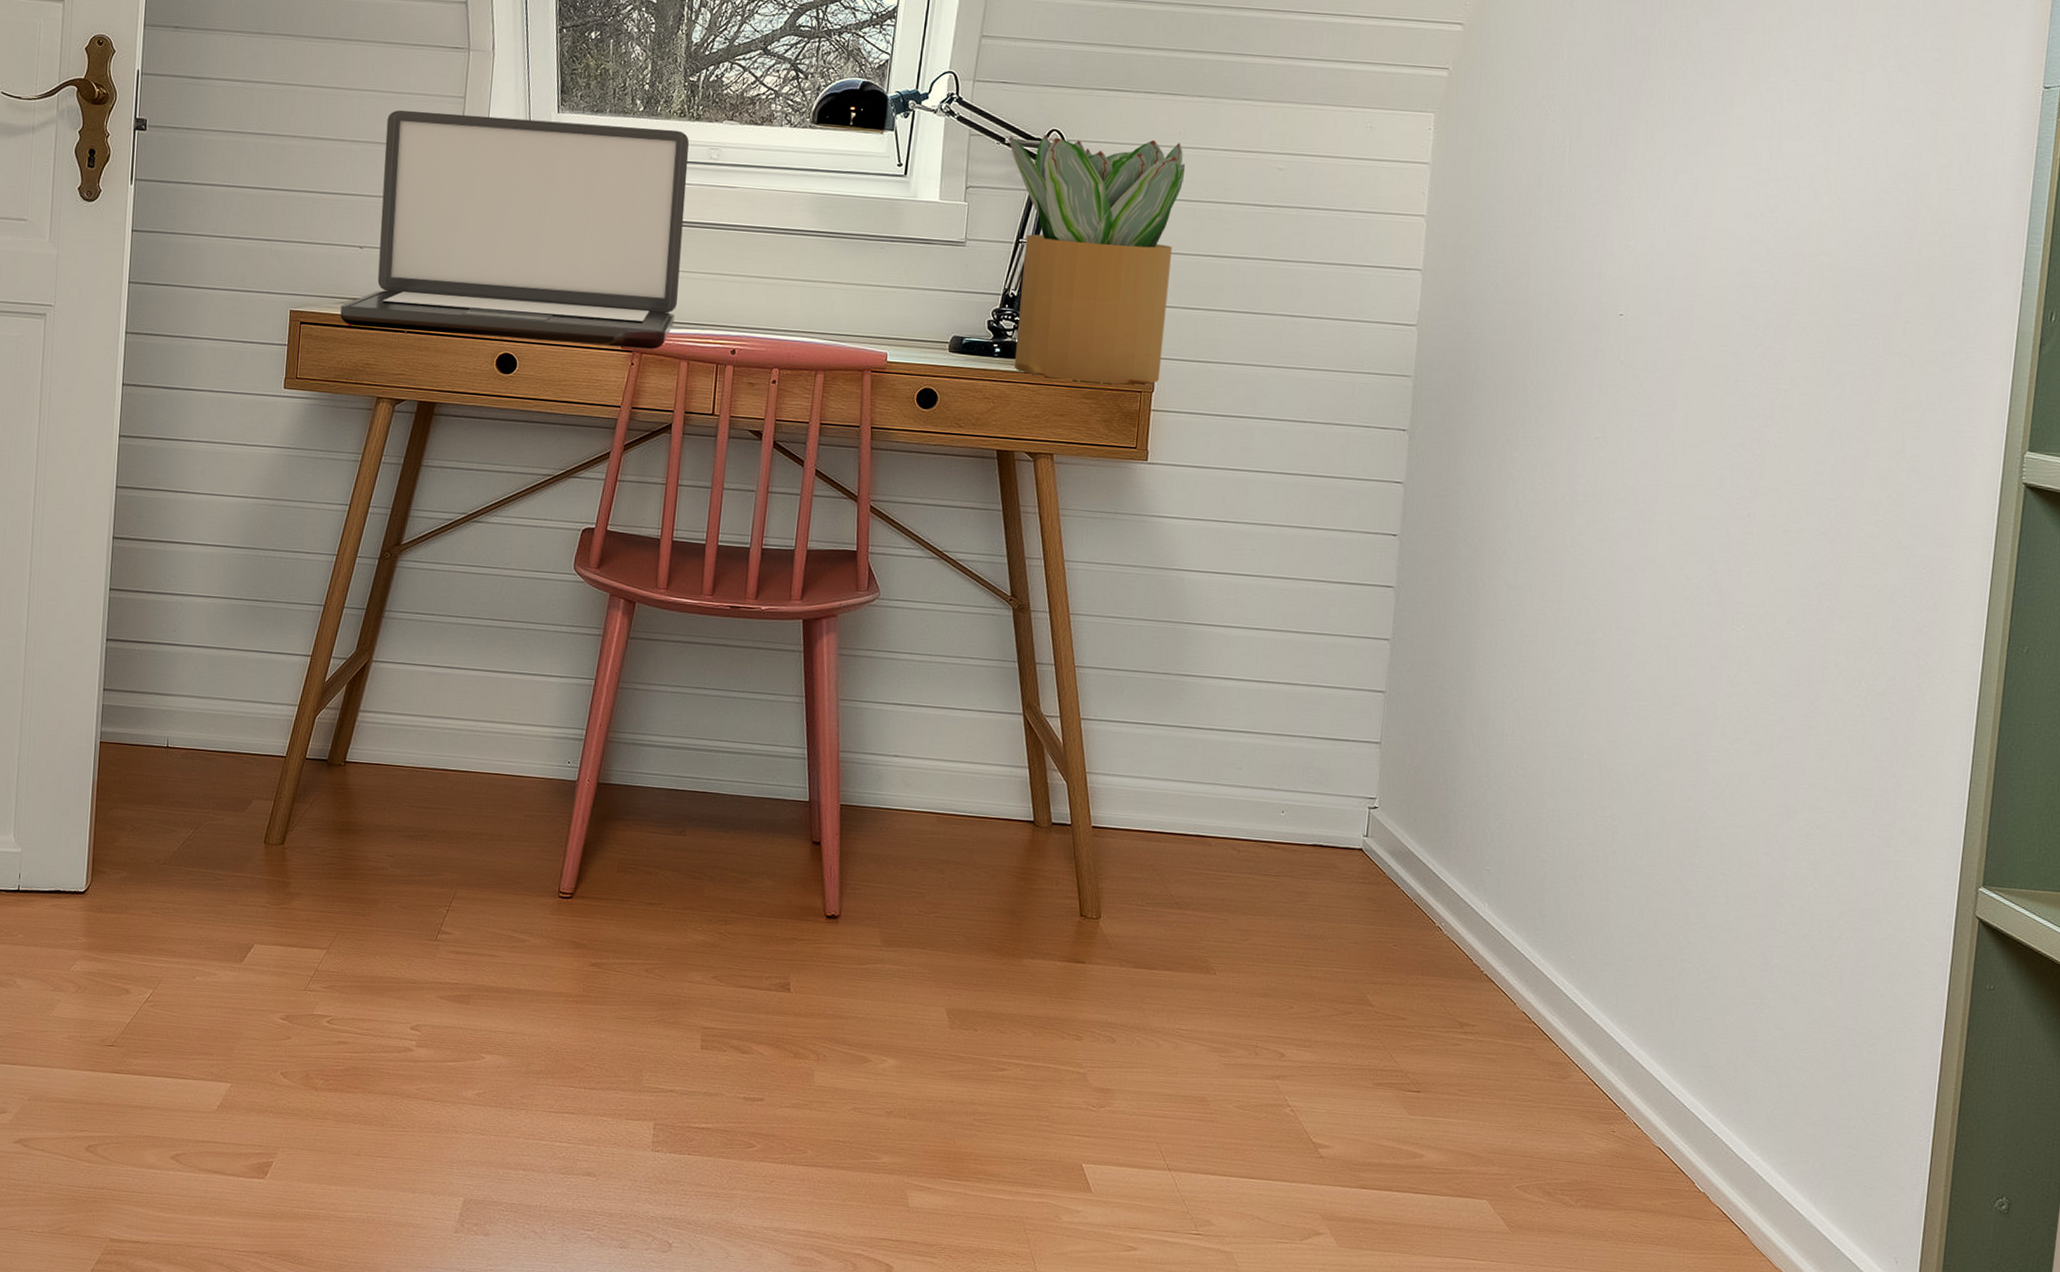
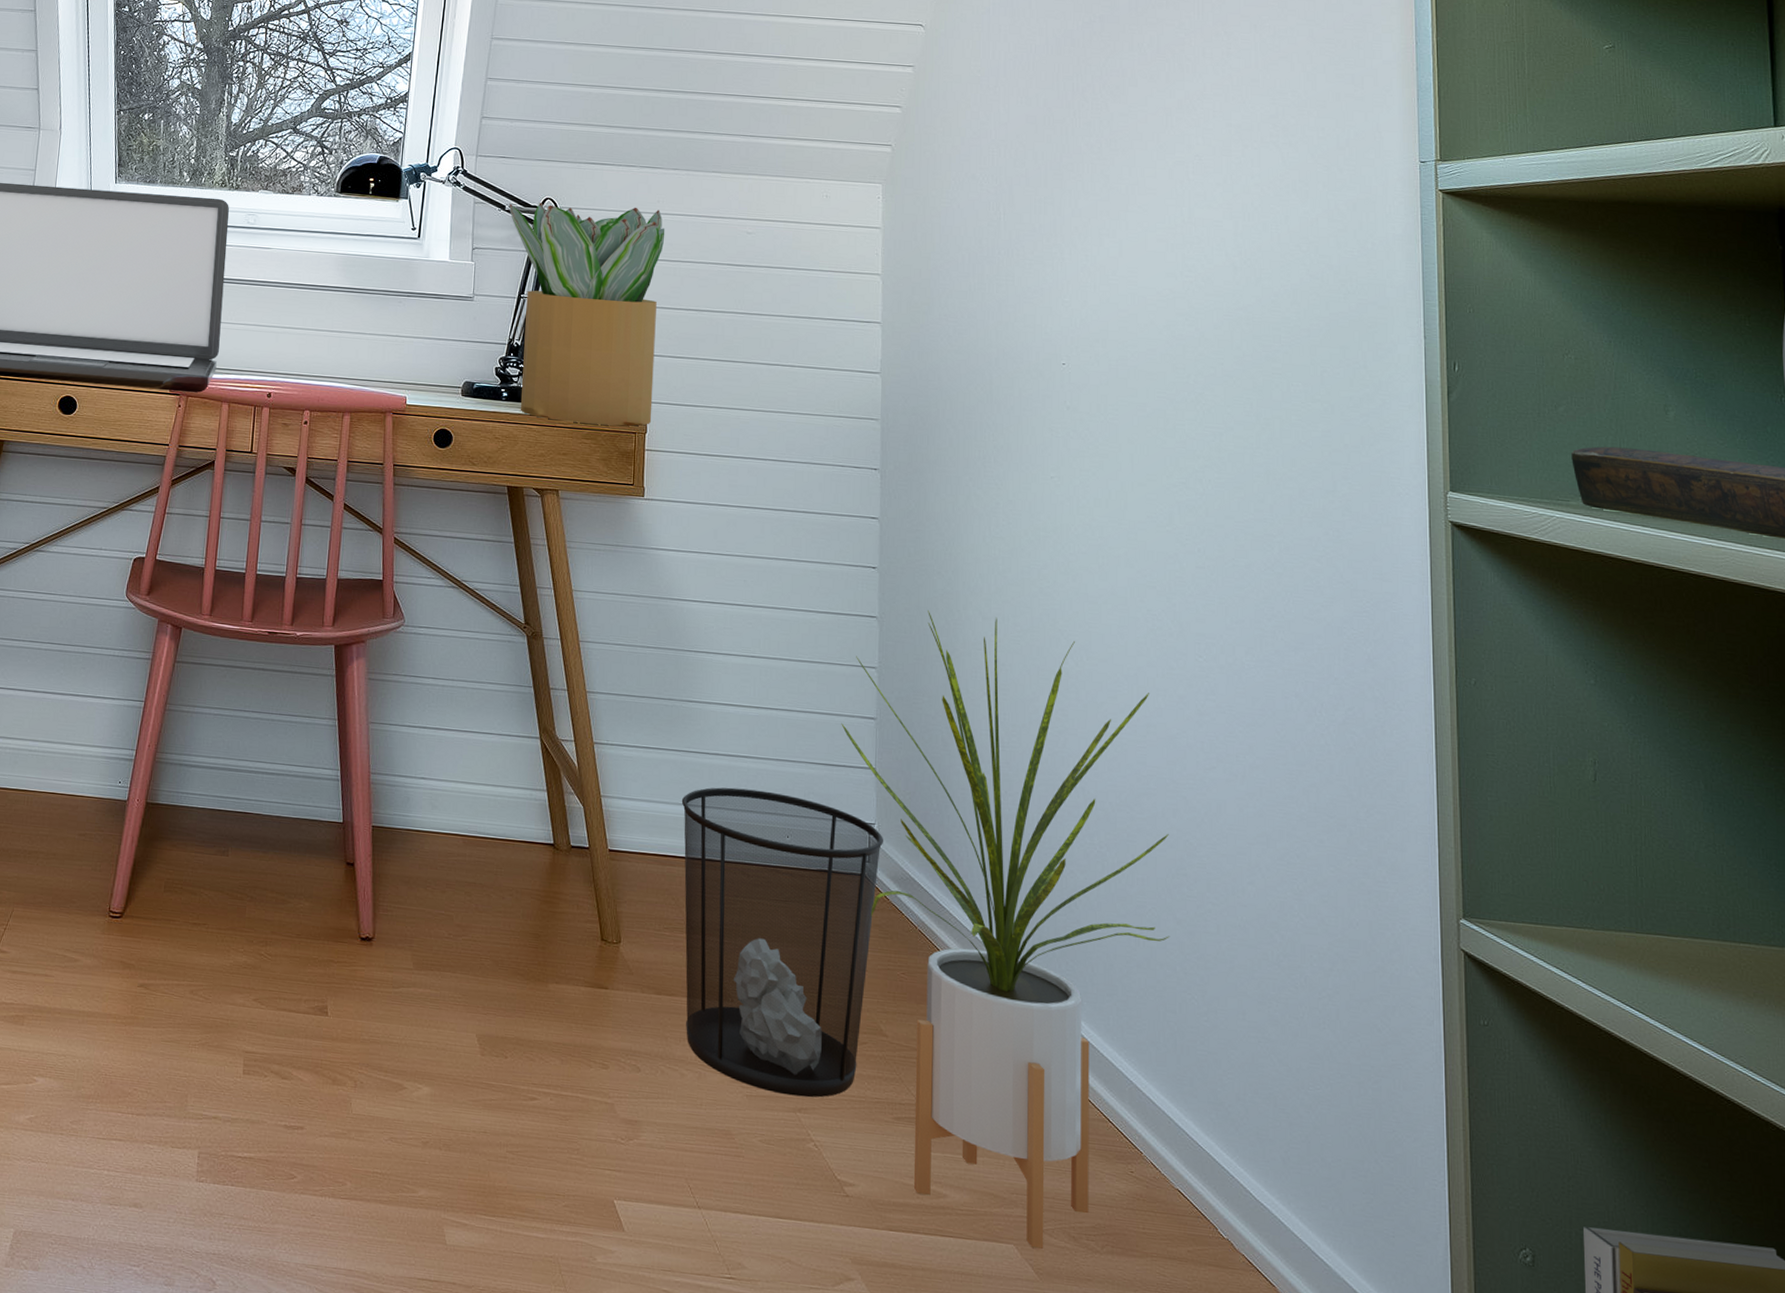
waste bin: none [1164,763,1385,1066] -> present [681,787,884,1098]
house plant: none [1347,578,1686,1204] -> present [841,609,1170,1249]

